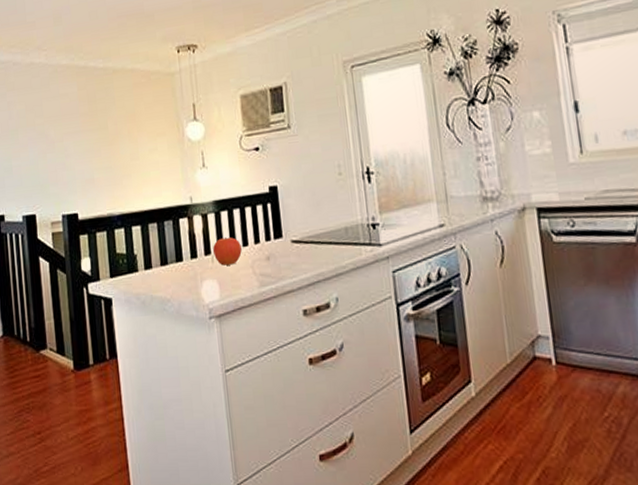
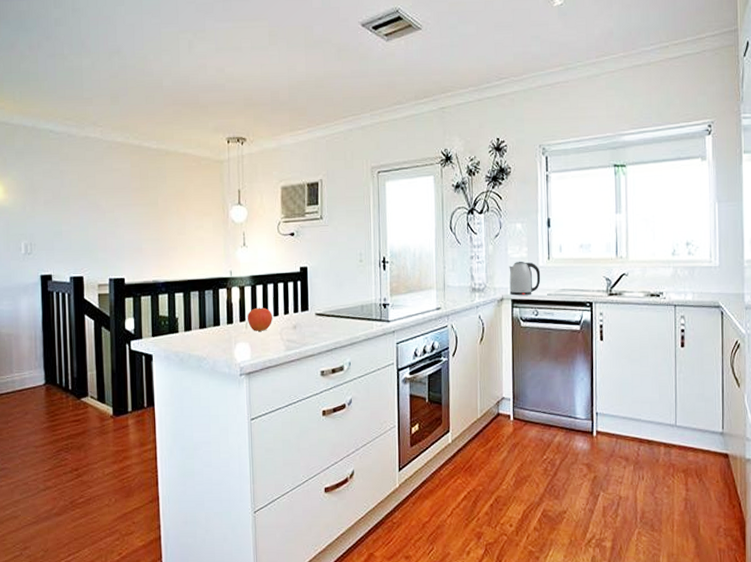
kettle: none [528,158,574,203] -> present [509,261,541,296]

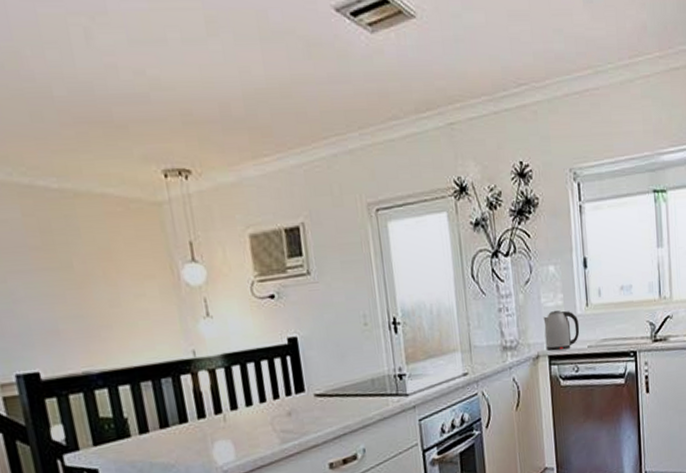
fruit: present [247,307,272,331] -> none [223,393,259,425]

